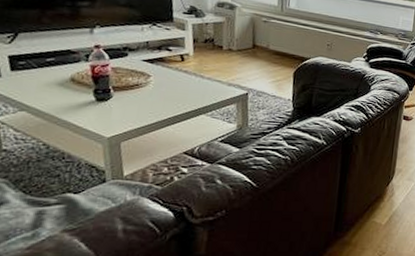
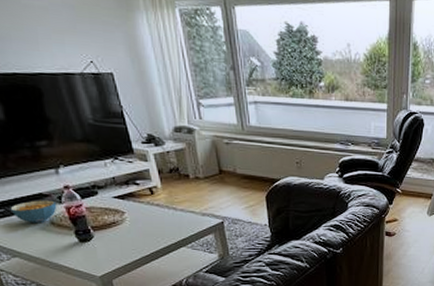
cereal bowl: none [32,56,83,79] -> present [10,200,57,224]

